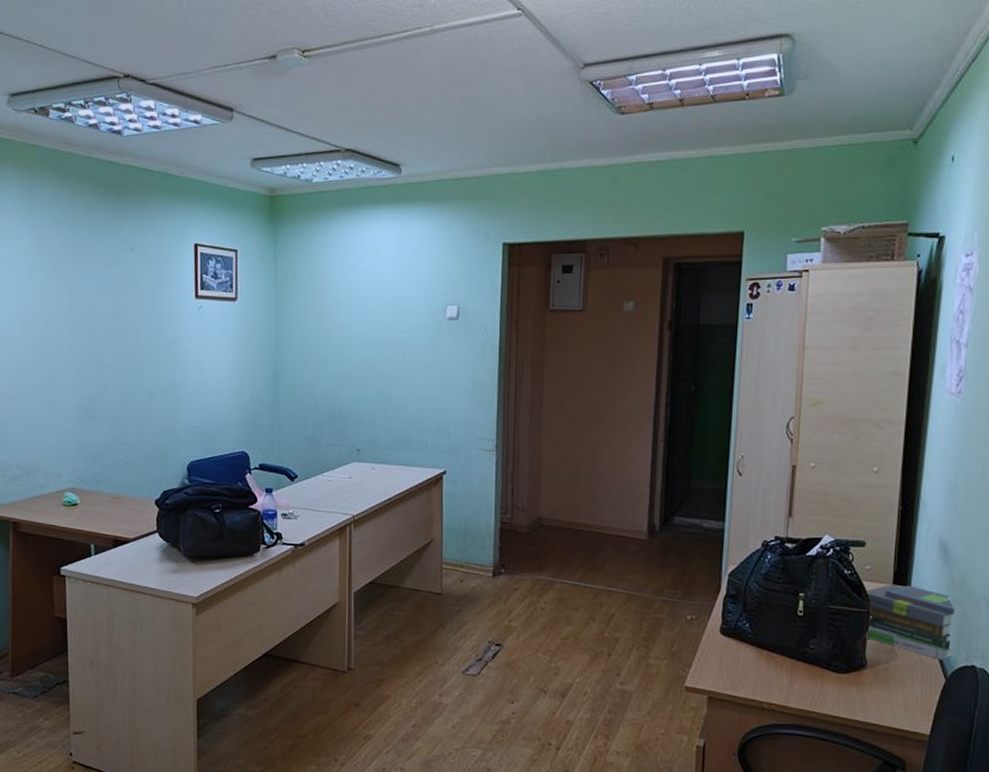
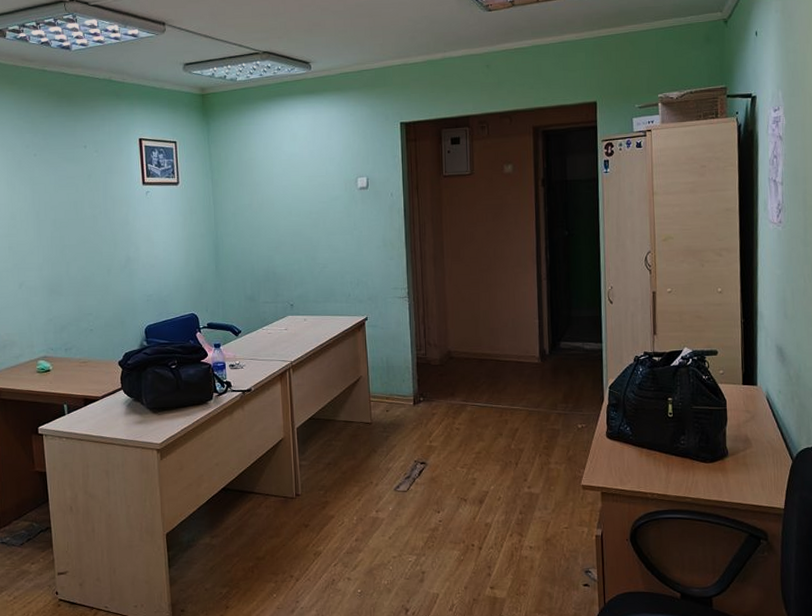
books: present [865,584,954,661] -> none [721,384,797,445]

